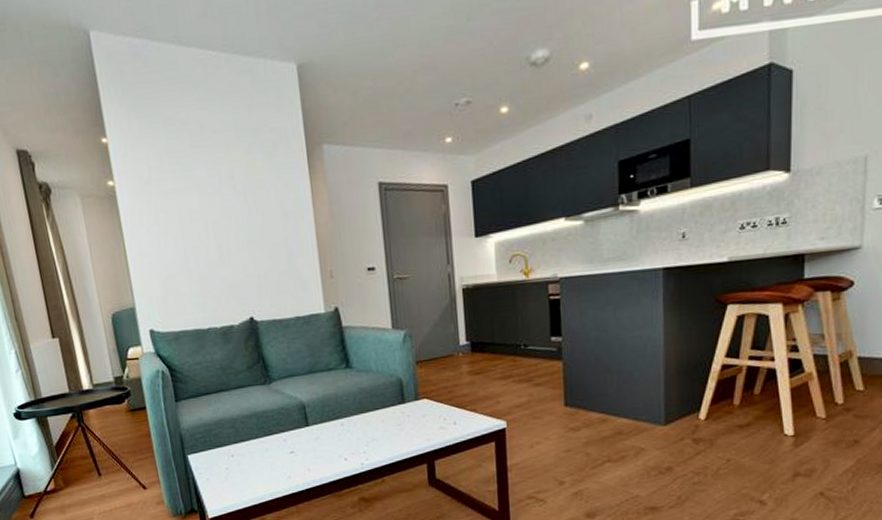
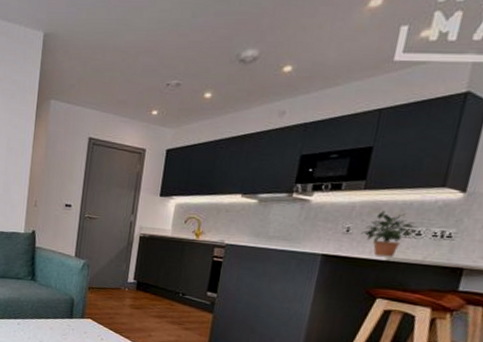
potted plant: none [697,206,755,258] -> present [360,210,420,257]

